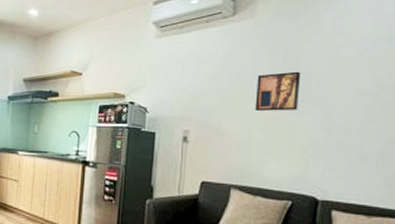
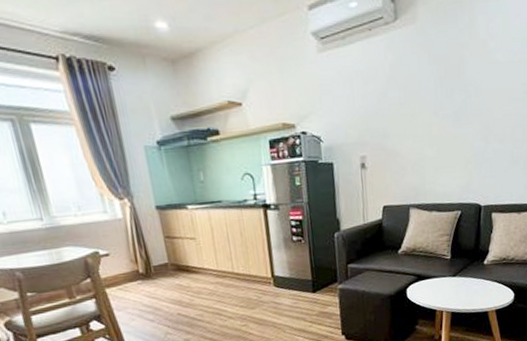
wall art: present [255,71,301,112] -> none [423,81,462,128]

